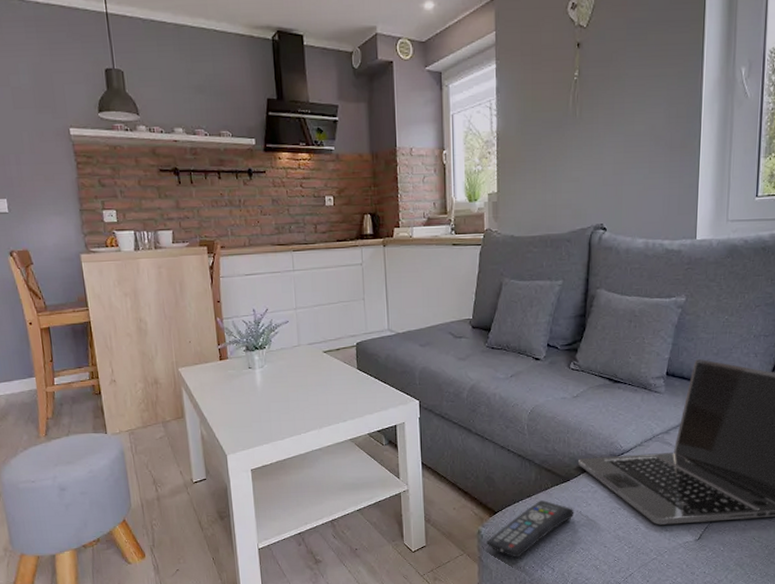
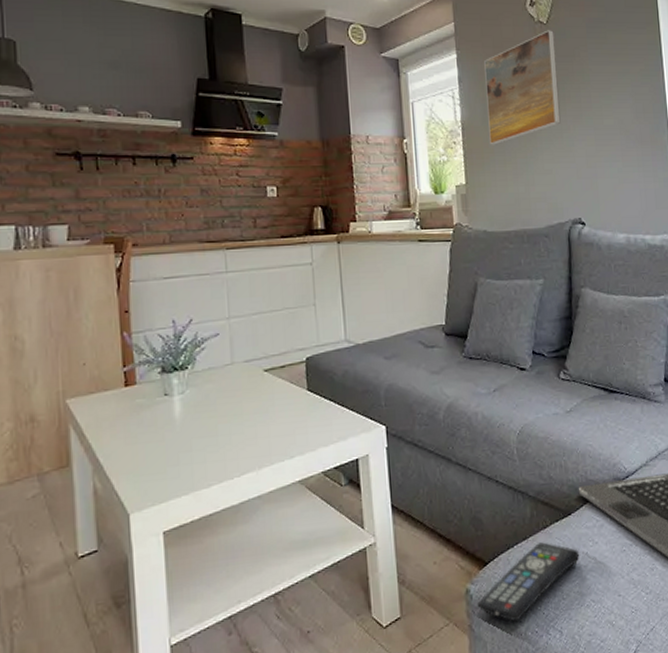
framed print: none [522,34,593,155] -> present [484,30,561,145]

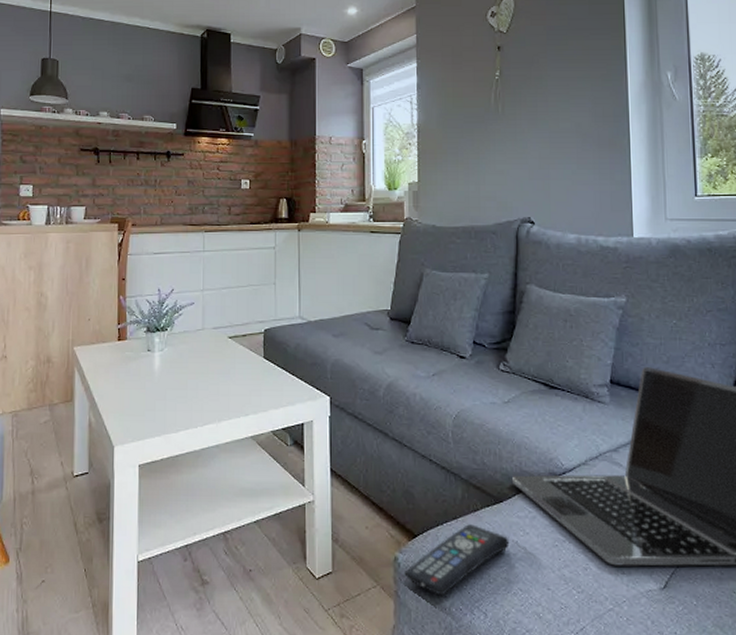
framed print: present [484,30,561,145] -> none [443,39,515,147]

